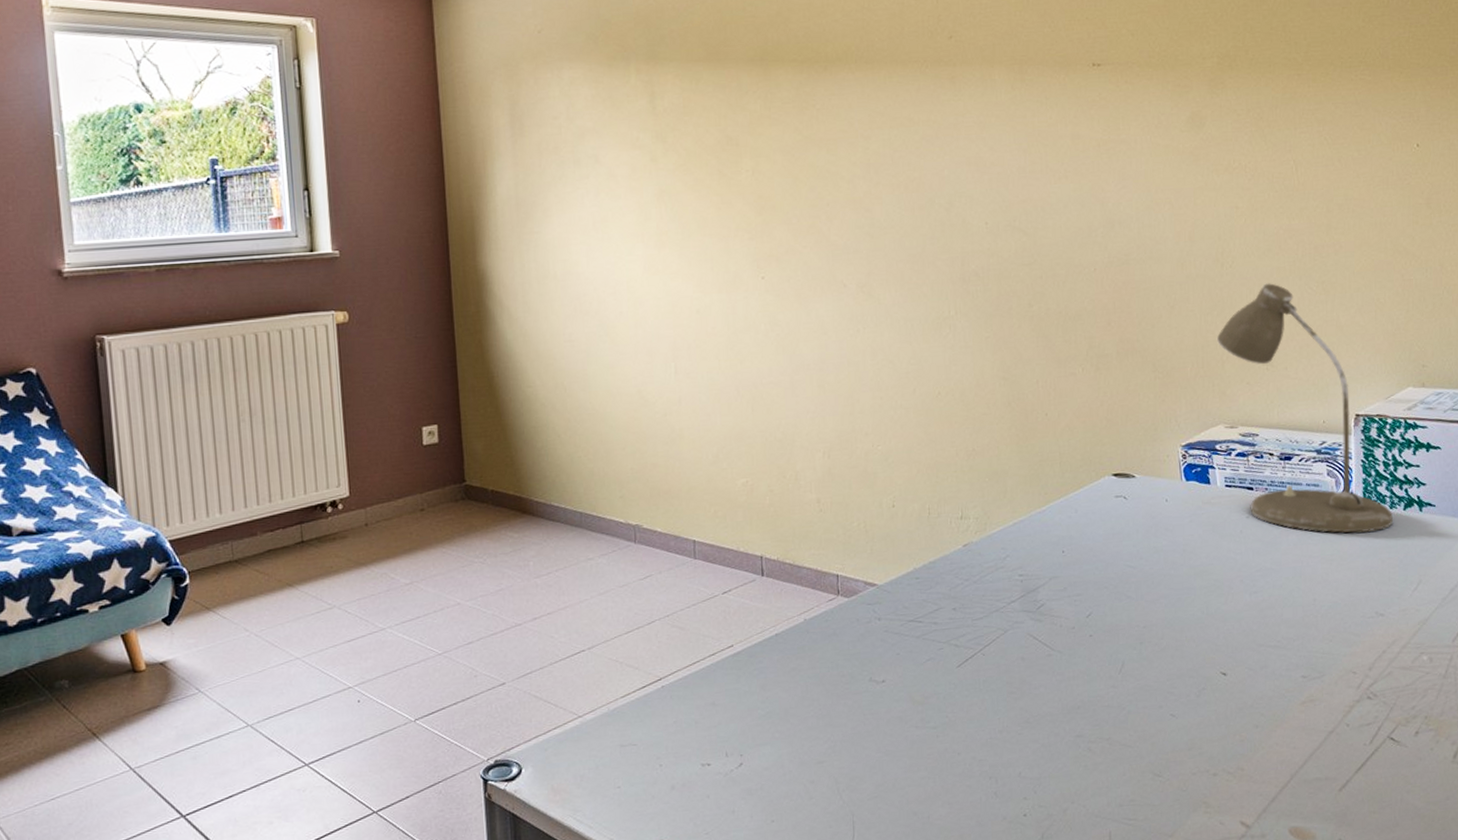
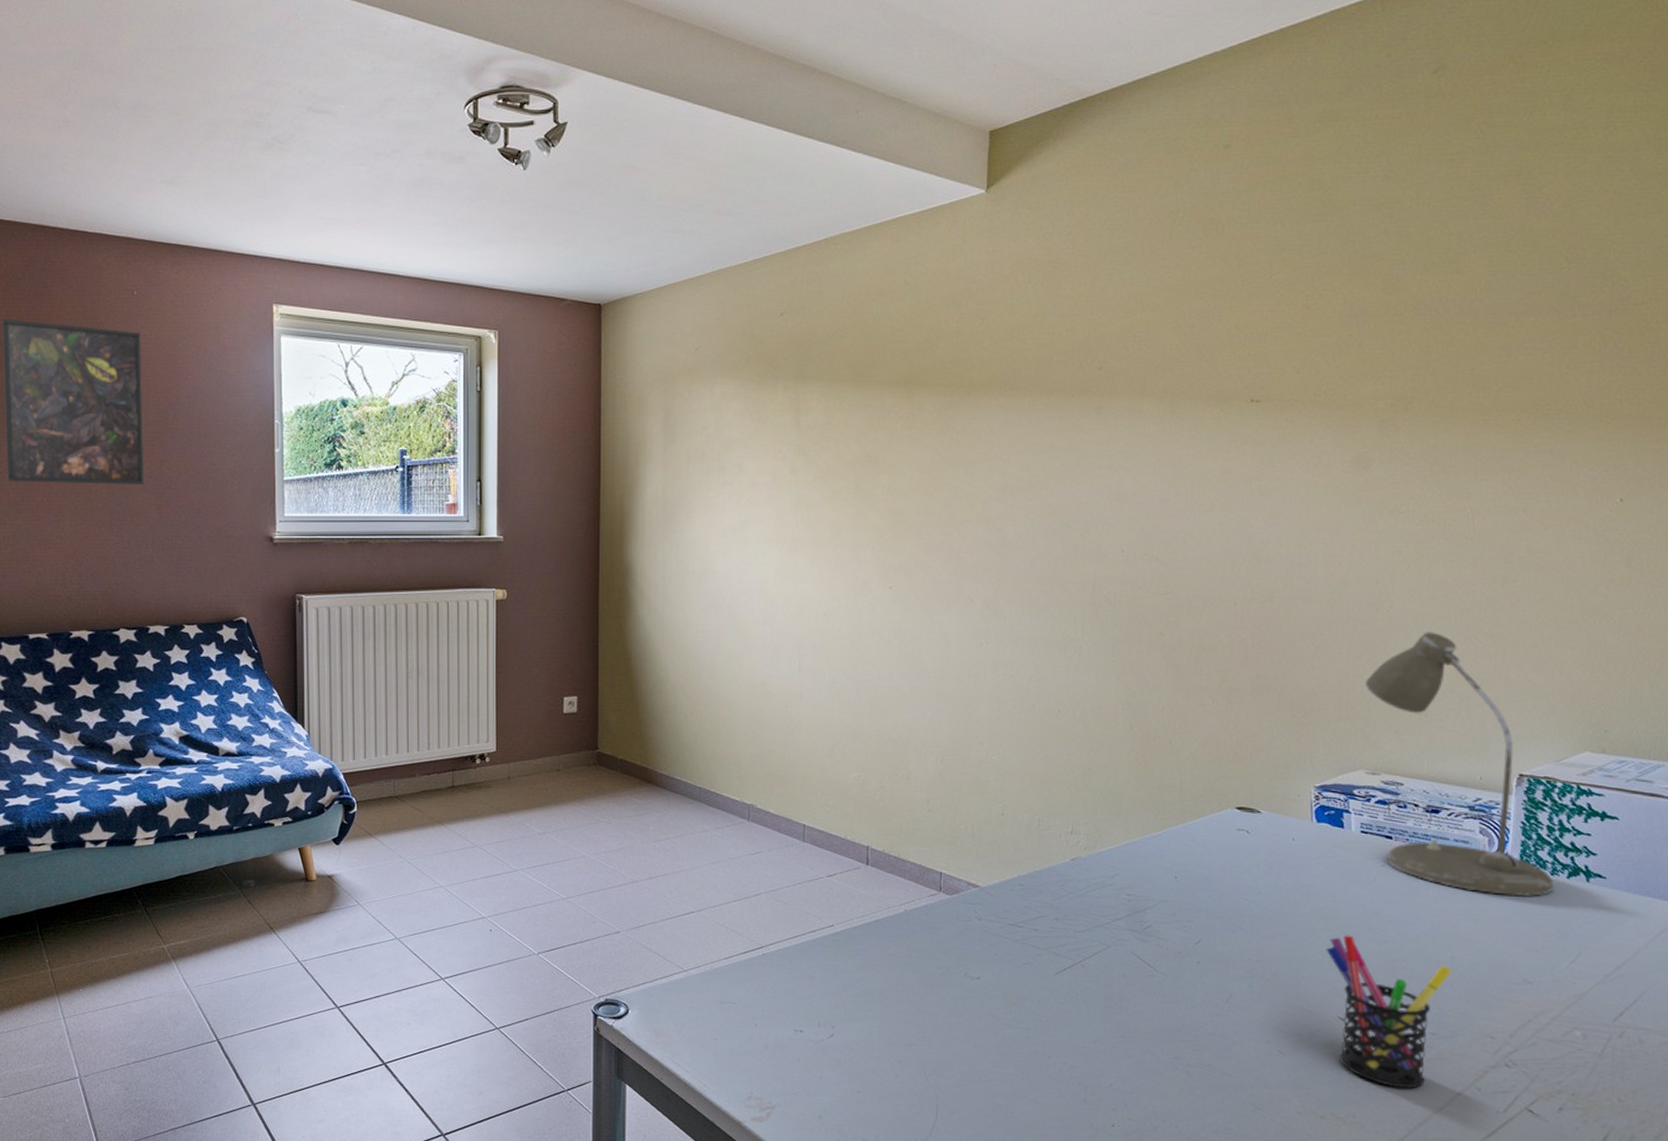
pen holder: none [1204,589,1316,735] -> present [1326,935,1453,1089]

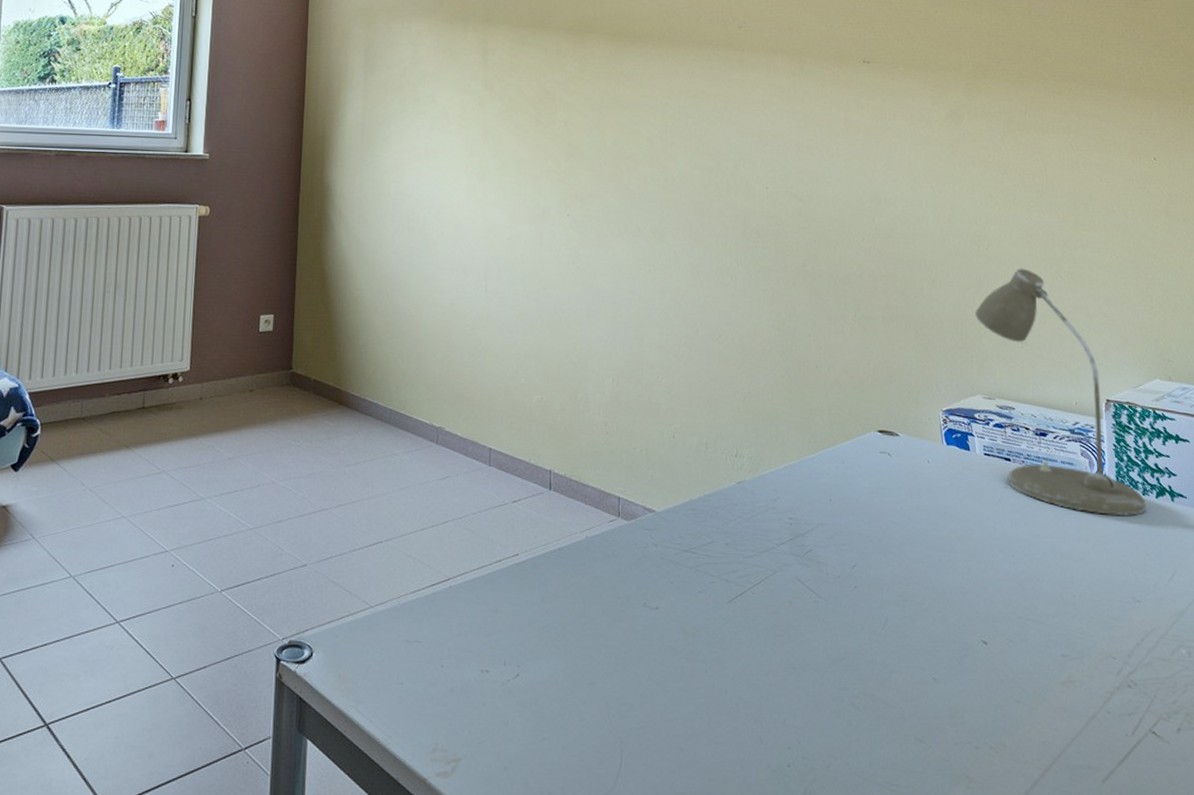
pen holder: present [1326,935,1453,1089] -> none [965,556,1074,714]

